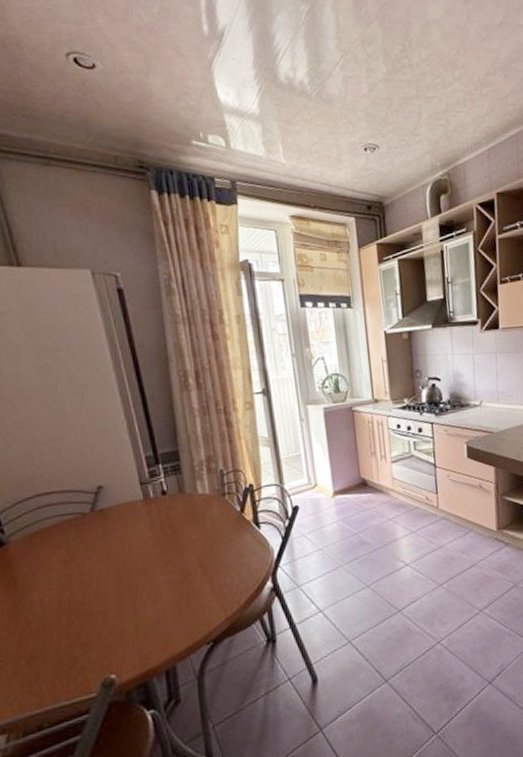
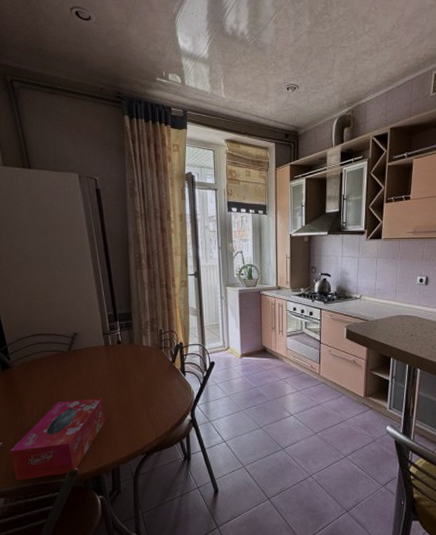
tissue box: none [11,571,152,707] -> present [10,397,106,481]

